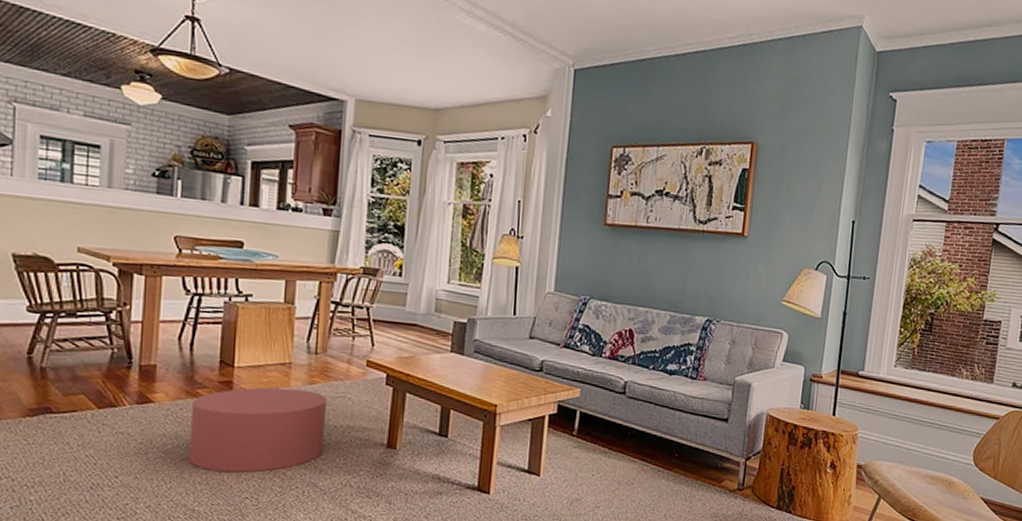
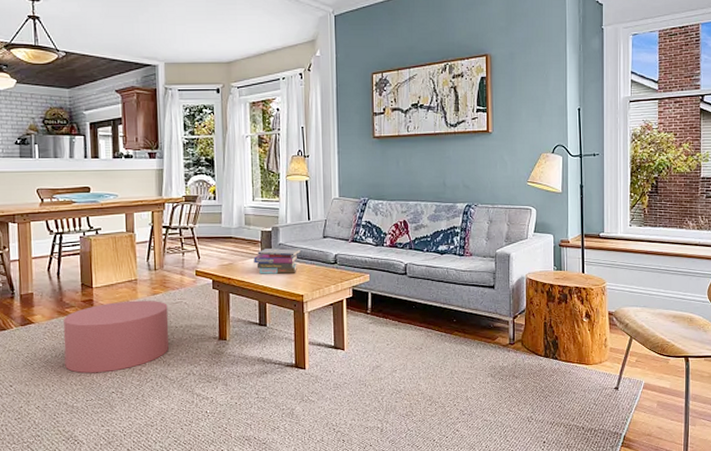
books: none [440,343,500,377] -> present [254,248,300,274]

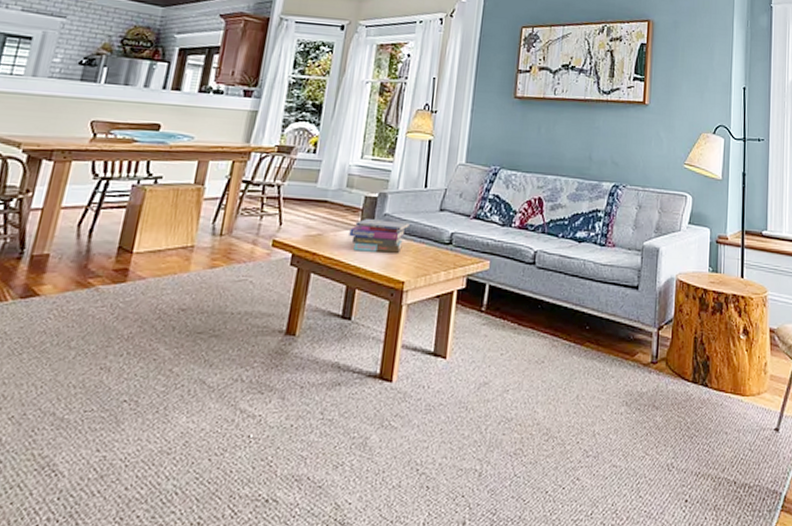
pouf: present [63,300,169,374] -> none [66,273,227,372]

